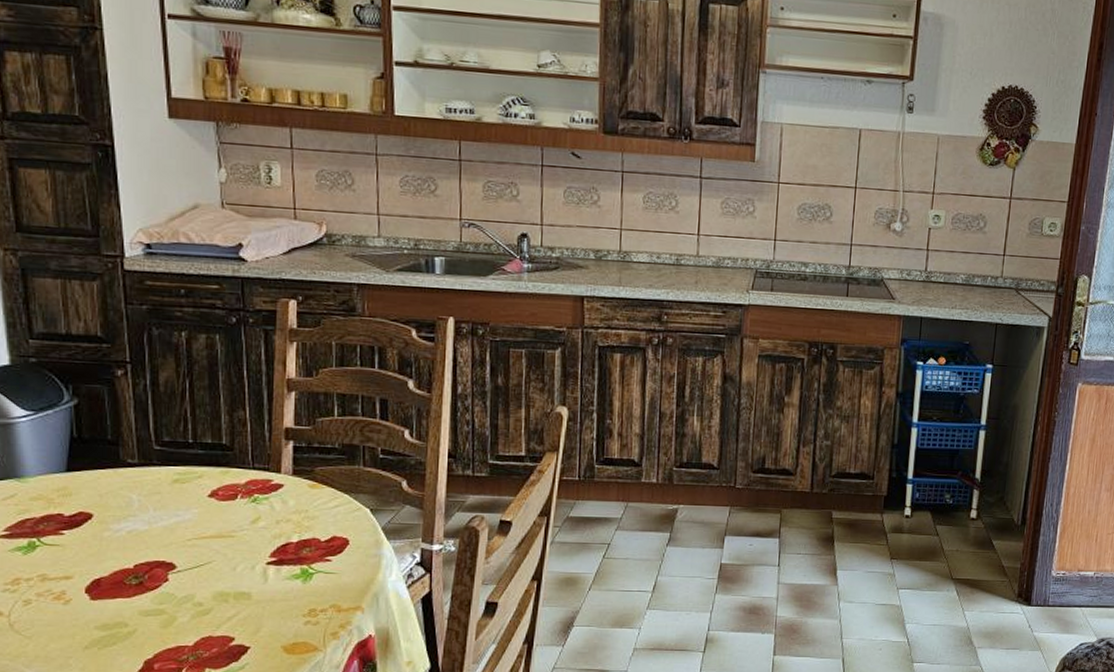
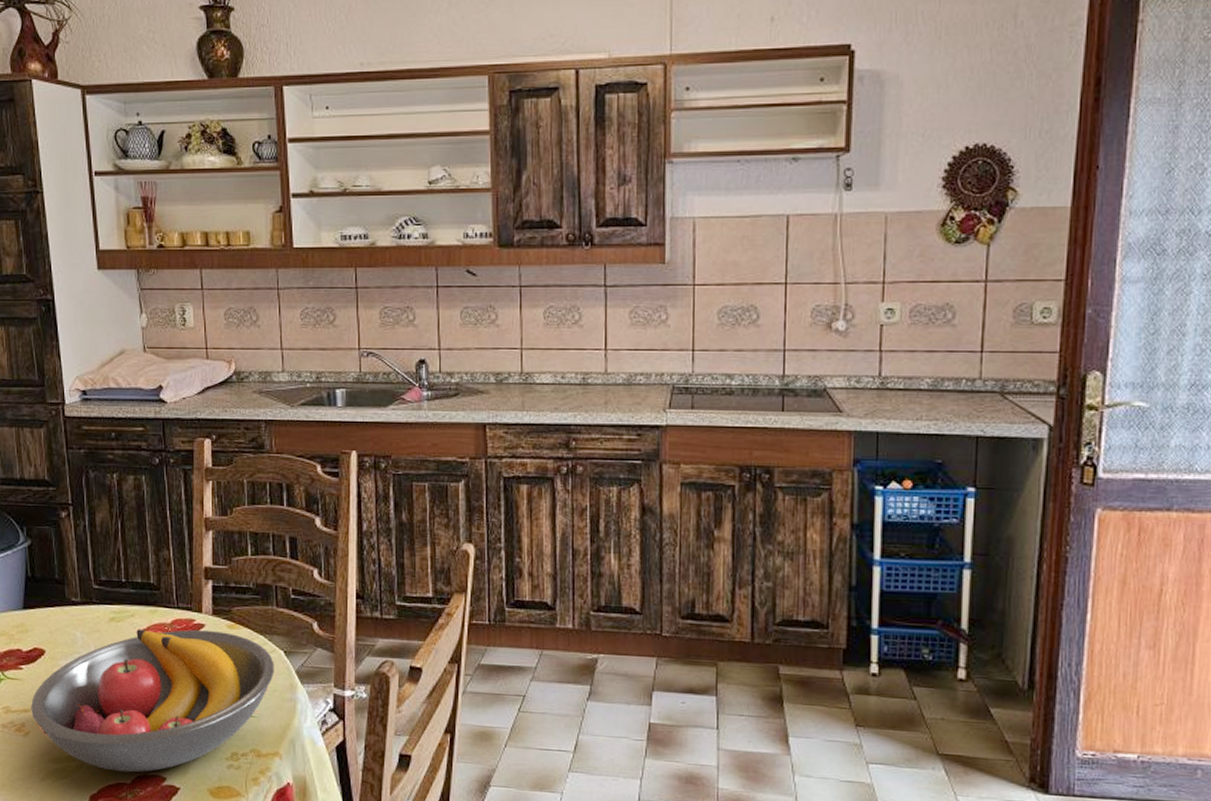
fruit bowl: none [74,490,359,635] -> present [31,629,274,773]

